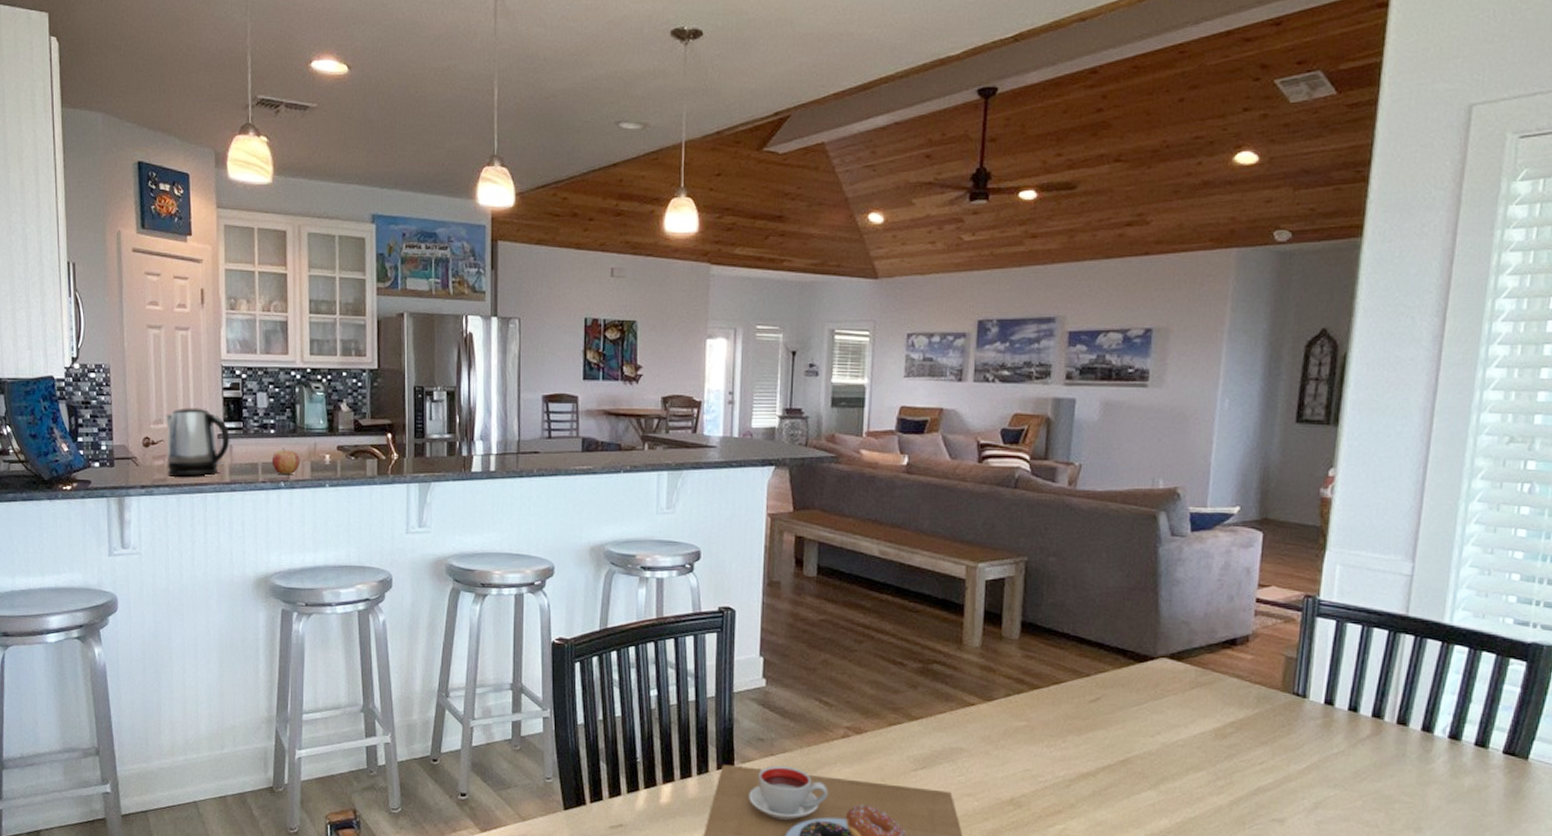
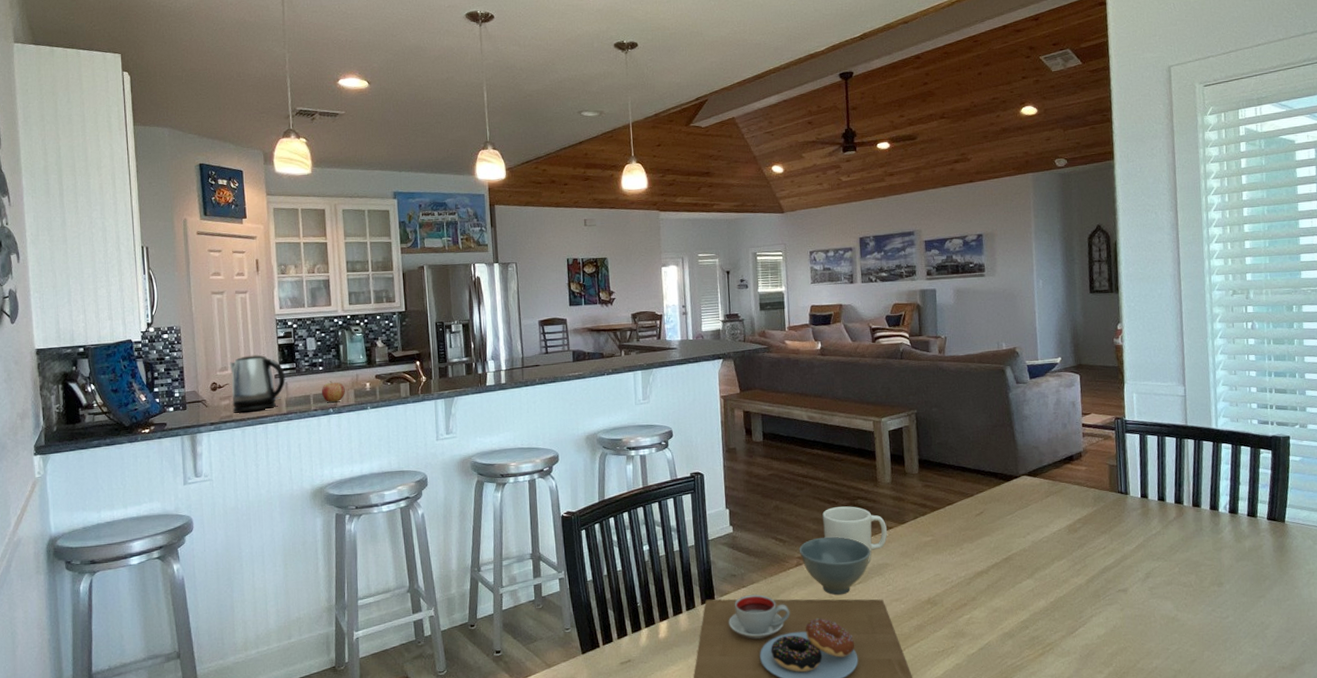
bowl: none [848,705,942,780] -> present [799,536,871,595]
mug: none [883,670,967,745] -> present [822,506,887,563]

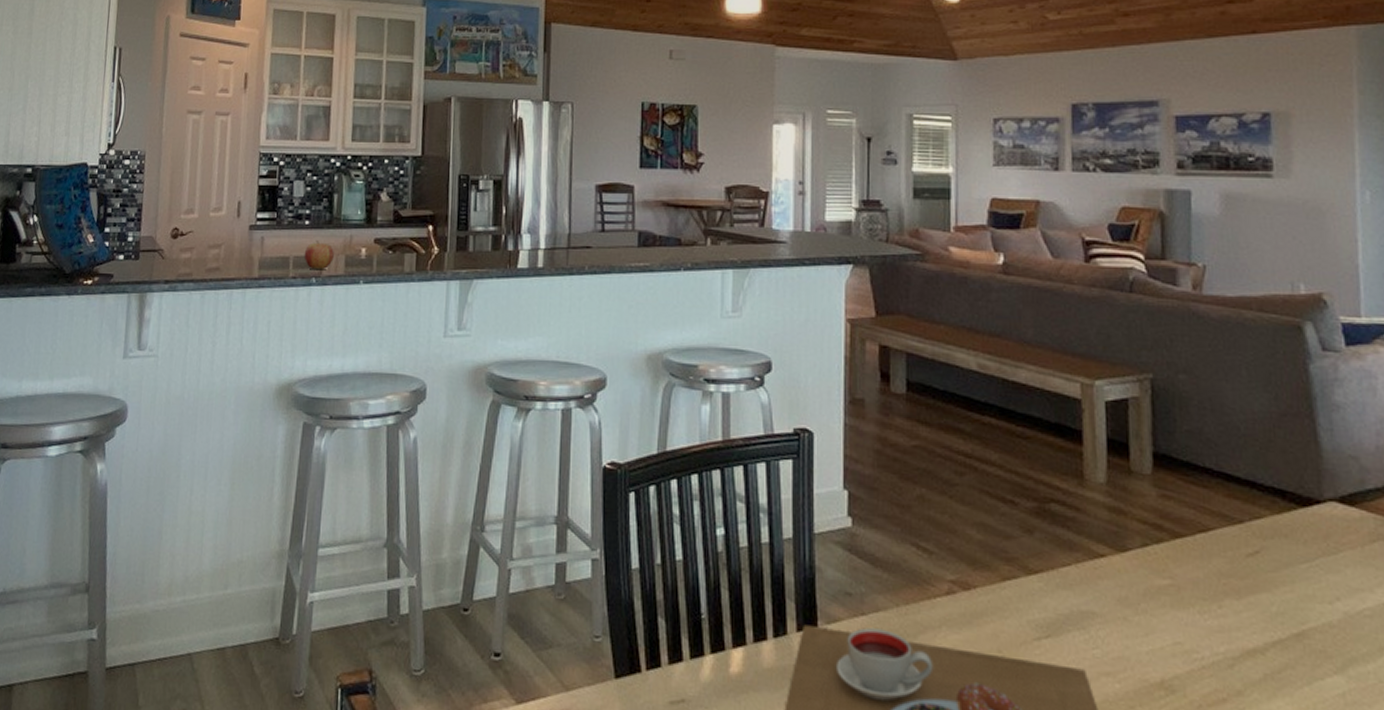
kettle: present [229,354,286,413] -> none [193,196,263,272]
bowl: present [799,536,871,595] -> none [952,554,1068,652]
mug: present [822,506,887,563] -> none [993,509,1096,607]

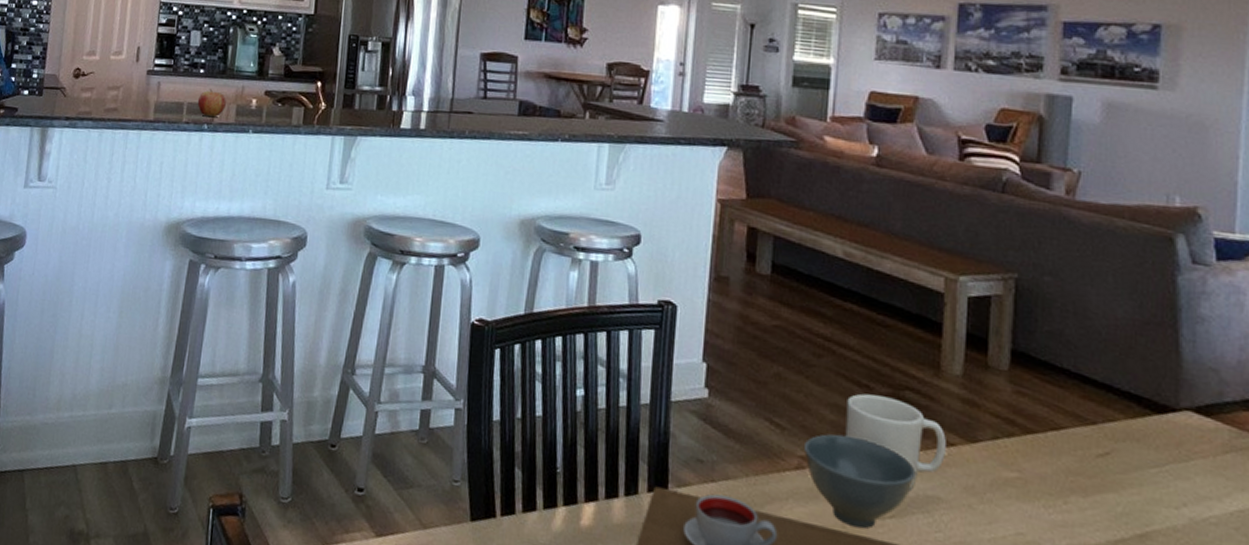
bowl: none [952,554,1068,652] -> present [803,434,916,529]
mug: none [993,509,1096,607] -> present [845,393,946,490]

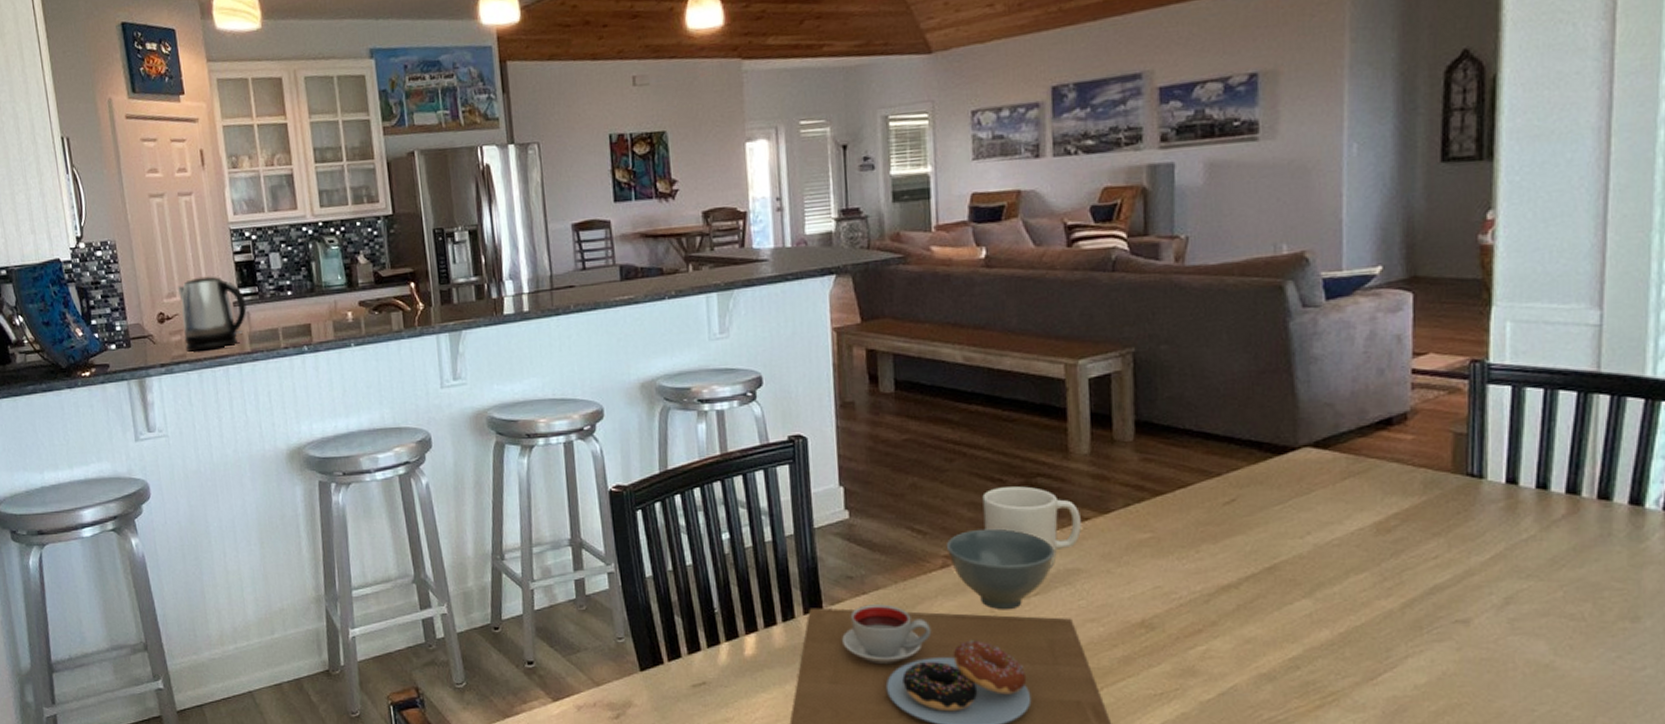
kettle: none [92,40,160,113] -> present [177,276,247,352]
fruit: present [197,89,226,118] -> none [291,310,322,338]

